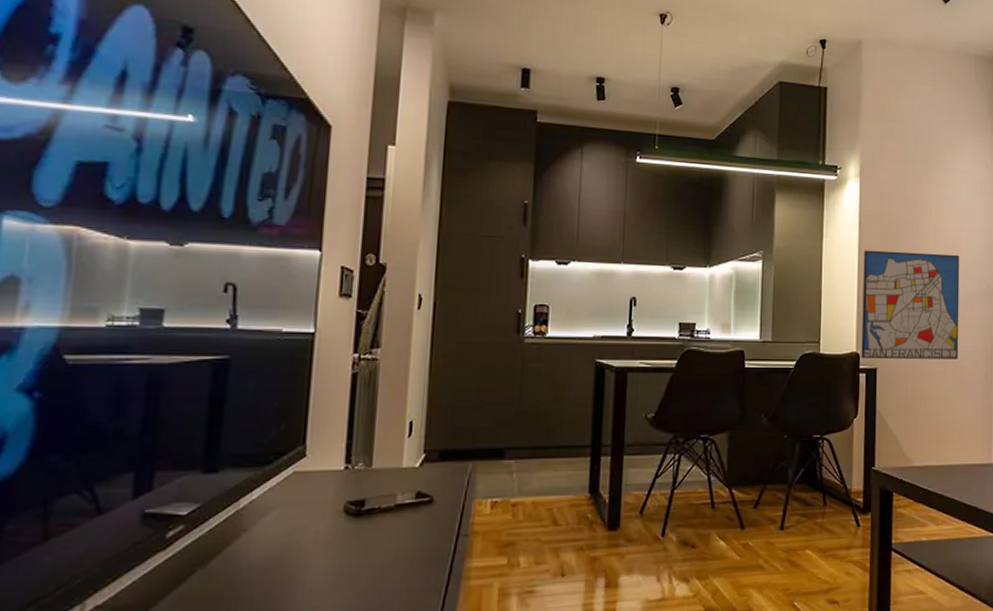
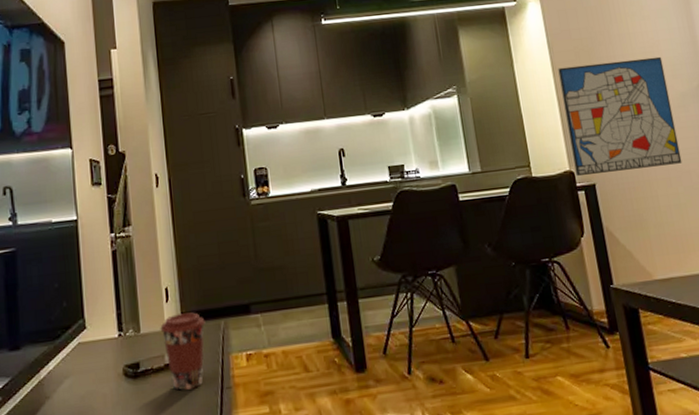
coffee cup: none [396,450,451,534] -> present [160,312,206,391]

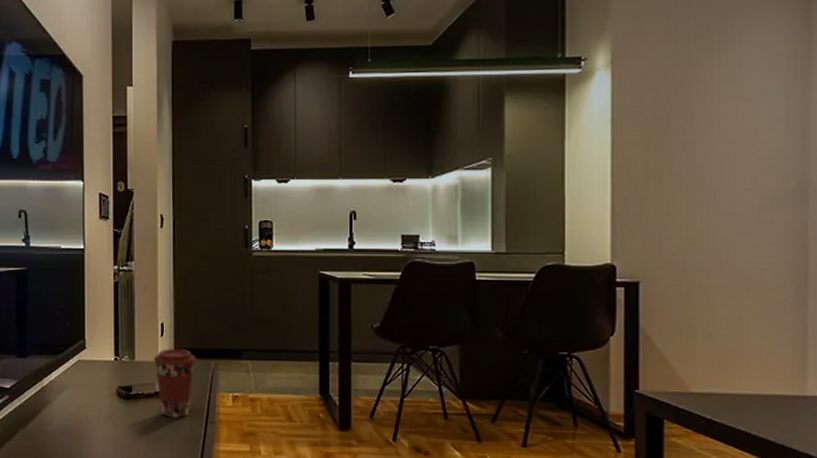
wall art: present [558,56,683,176] -> none [618,147,756,272]

